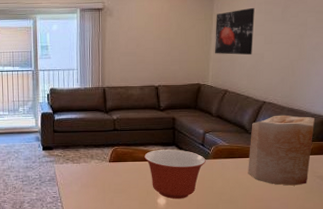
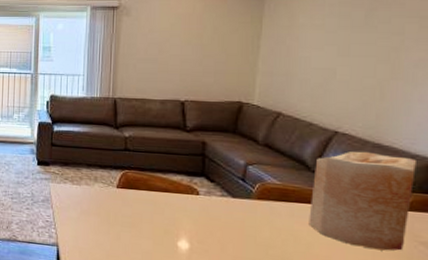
mixing bowl: present [144,149,206,200] -> none [162,179,247,246]
wall art: present [215,7,255,55] -> none [264,9,324,70]

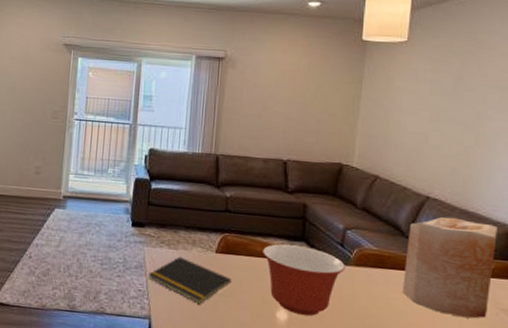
notepad: none [54,191,133,234] -> present [148,256,232,304]
mixing bowl: none [162,179,247,246] -> present [263,244,345,317]

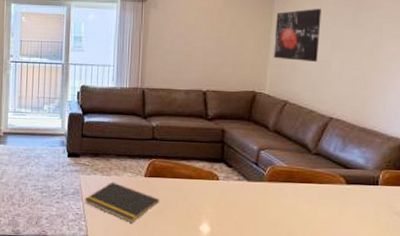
mixing bowl: present [263,244,345,317] -> none [186,166,260,228]
wall art: none [363,74,417,134] -> present [274,8,321,63]
vase: present [402,217,497,319] -> none [310,134,391,222]

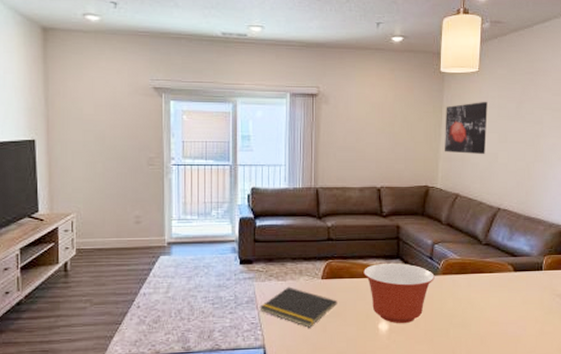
mixing bowl: none [186,166,260,228] -> present [364,263,435,324]

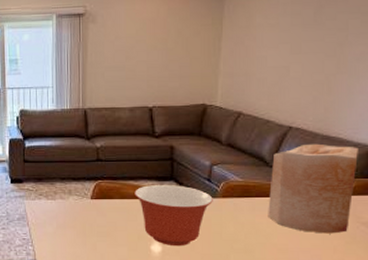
notepad: present [259,286,338,328] -> none [30,205,108,246]
wall art: present [445,101,488,155] -> none [225,8,278,69]
vase: none [481,223,553,306] -> present [268,143,358,234]

